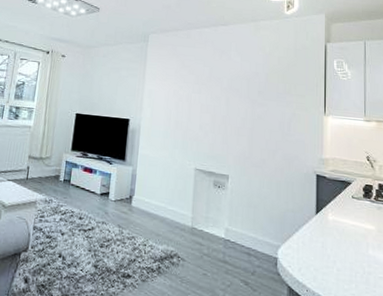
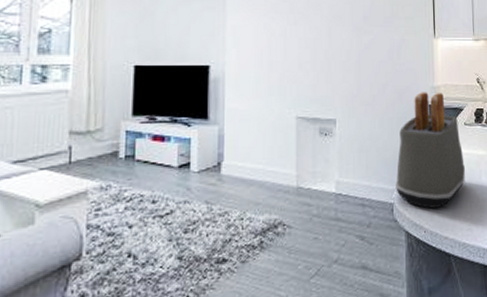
toaster: none [280,162,351,272] -> present [395,92,465,209]

